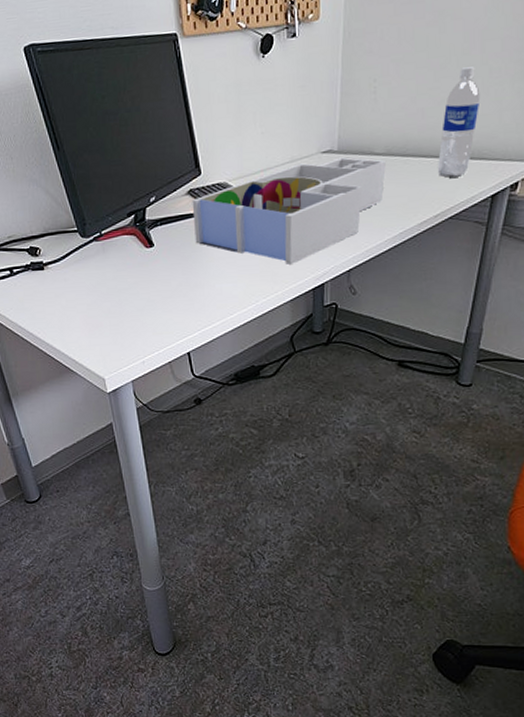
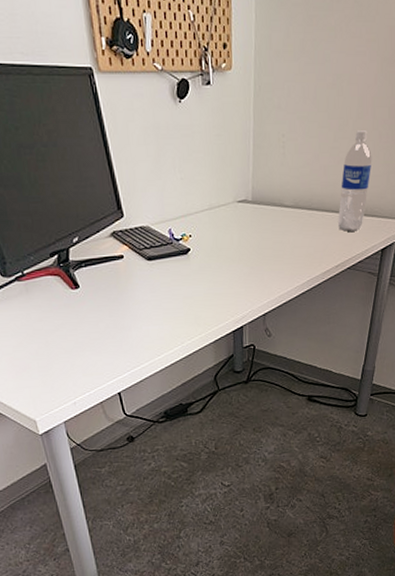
desk organizer: present [192,157,386,265] -> none [115,207,294,308]

